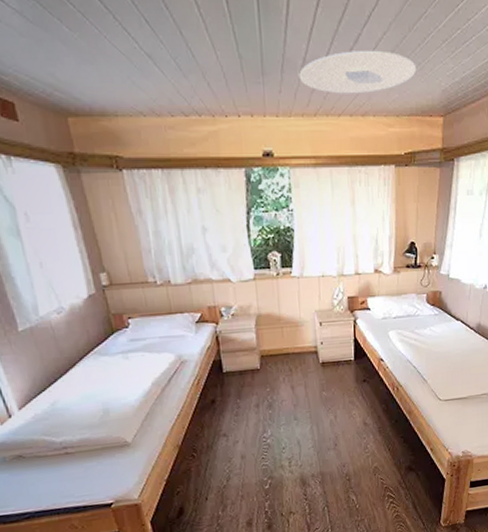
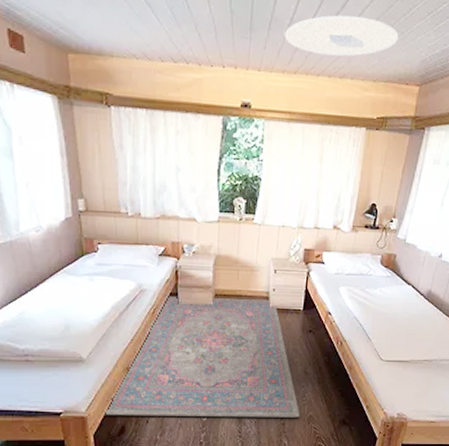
rug: none [160,355,365,499] -> present [105,295,300,418]

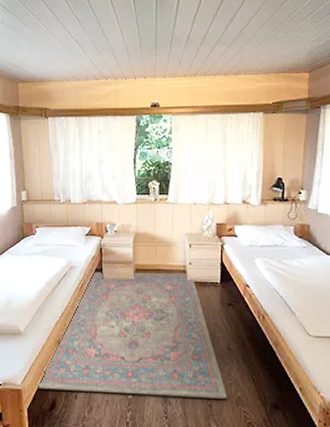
ceiling light: present [285,15,399,57] -> none [184,26,284,59]

